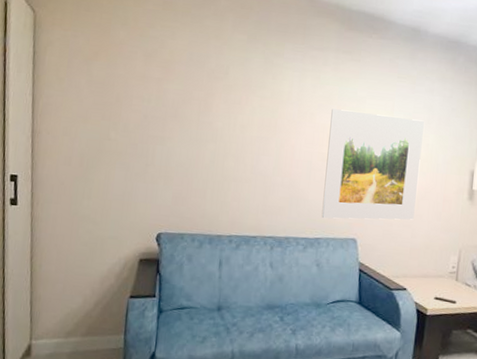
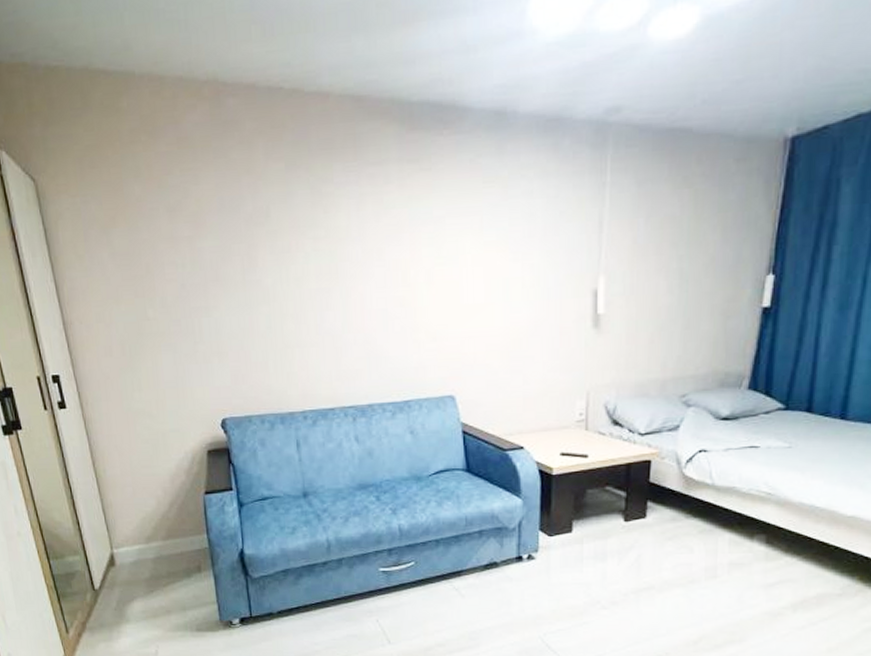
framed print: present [321,109,424,220] -> none [403,234,525,377]

